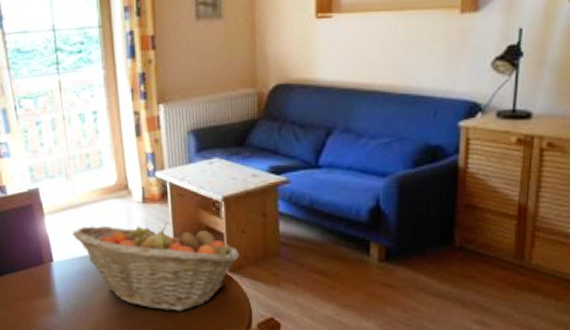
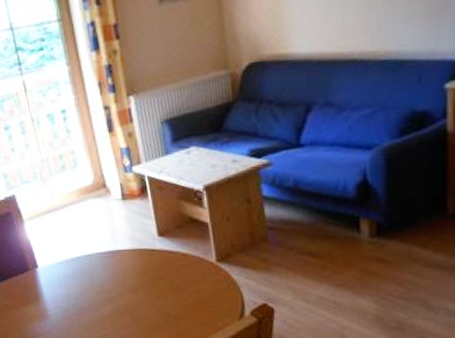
fruit basket: present [72,223,239,312] -> none [54,218,226,307]

